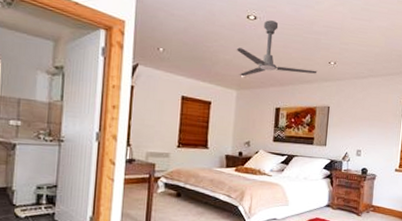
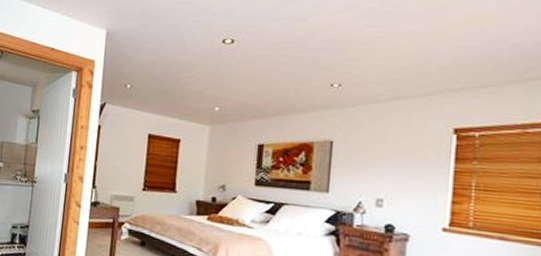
ceiling fan: present [236,20,318,77] -> none [209,42,315,110]

